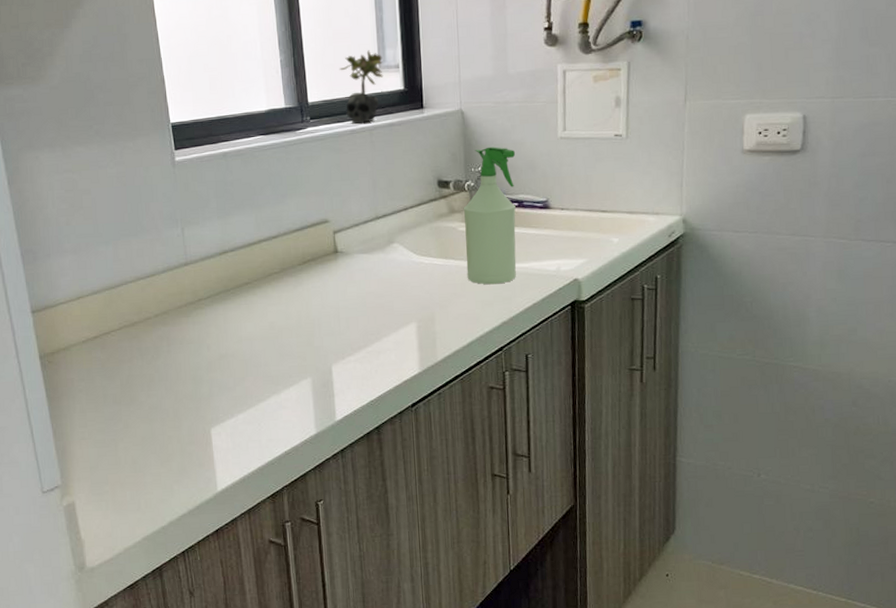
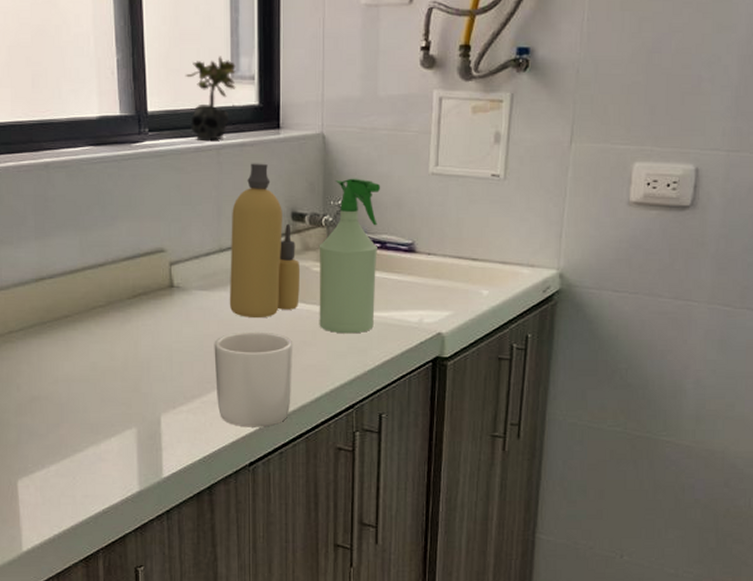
mug: none [375,287,446,373] -> present [214,331,293,427]
bottle: none [385,139,449,276] -> present [229,163,301,319]

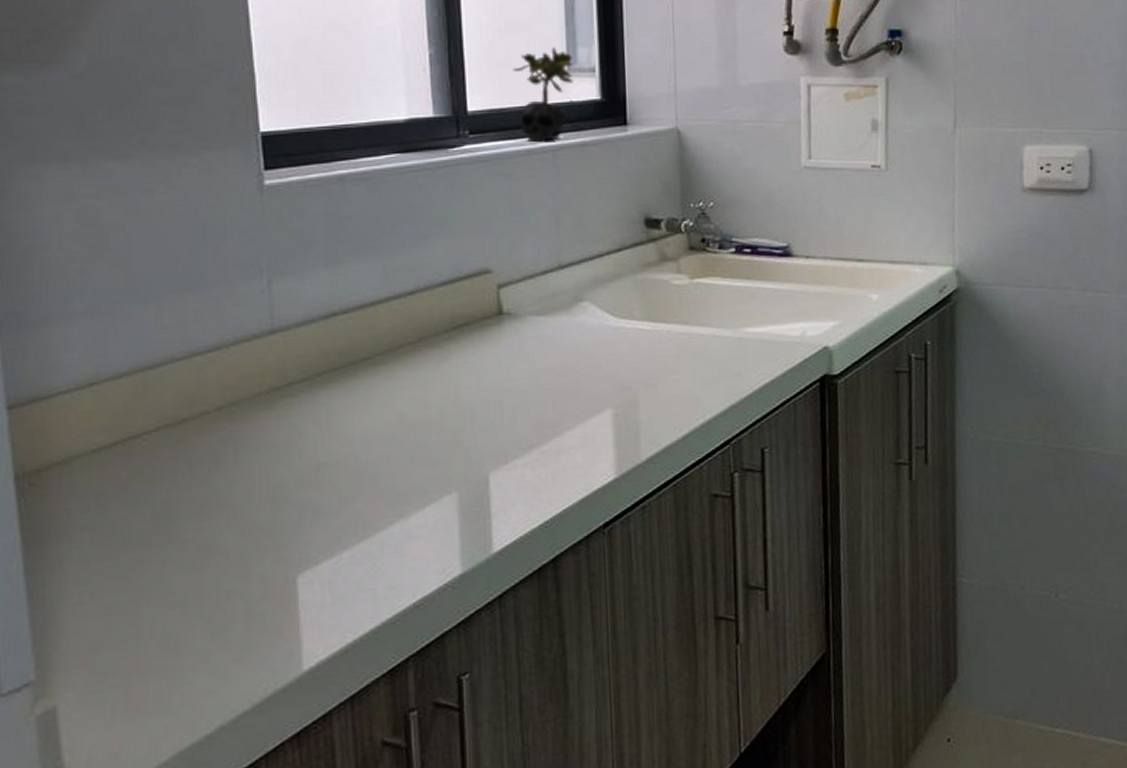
mug: present [214,331,293,427] -> none [555,360,654,480]
bottle: present [229,163,301,319] -> none [572,164,658,345]
spray bottle: present [319,178,381,334] -> none [678,176,749,356]

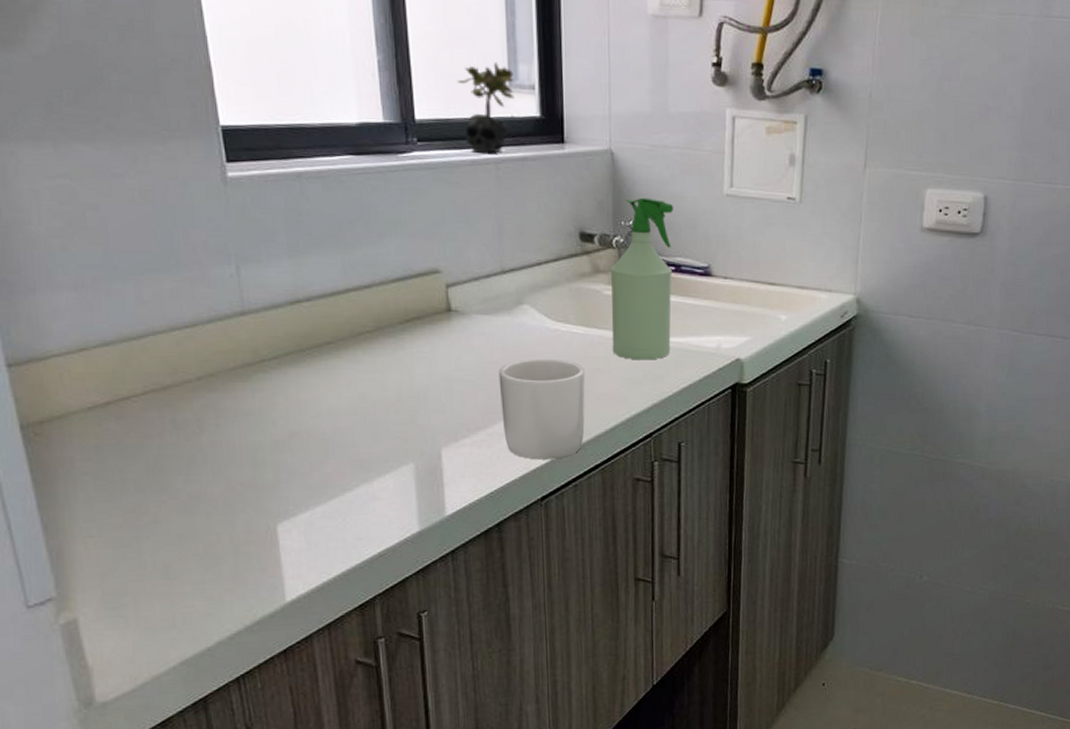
mug: none [555,360,654,480] -> present [498,358,586,460]
spray bottle: none [678,176,749,356] -> present [610,197,674,360]

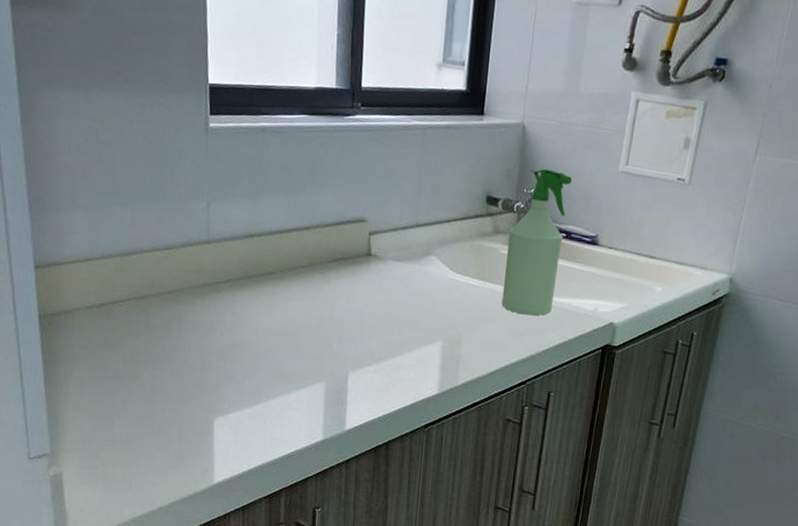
succulent plant: present [457,62,515,153] -> none [399,39,448,120]
mug: present [498,358,586,460] -> none [401,303,476,394]

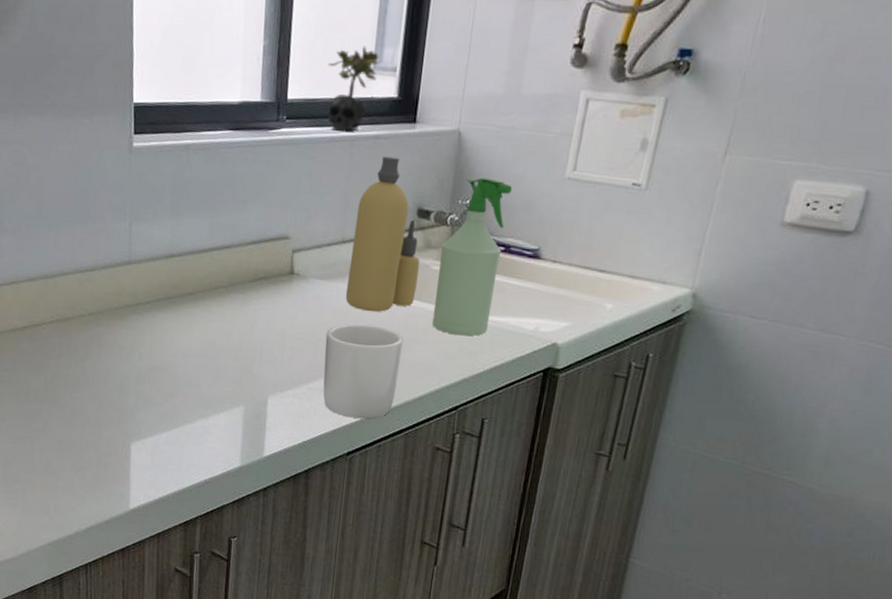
succulent plant: none [399,39,448,120] -> present [327,46,379,131]
mug: none [401,303,476,394] -> present [323,323,404,419]
bottle: none [420,145,490,293] -> present [345,156,420,312]

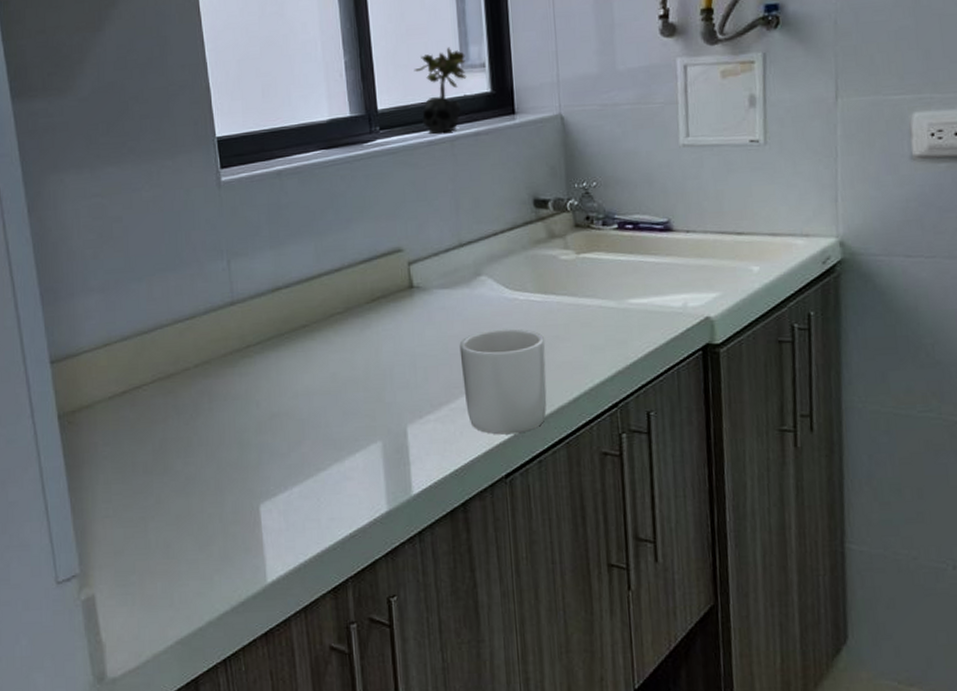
bottle: present [345,156,420,312] -> none [470,151,548,315]
spray bottle: present [432,178,513,336] -> none [565,157,633,325]

